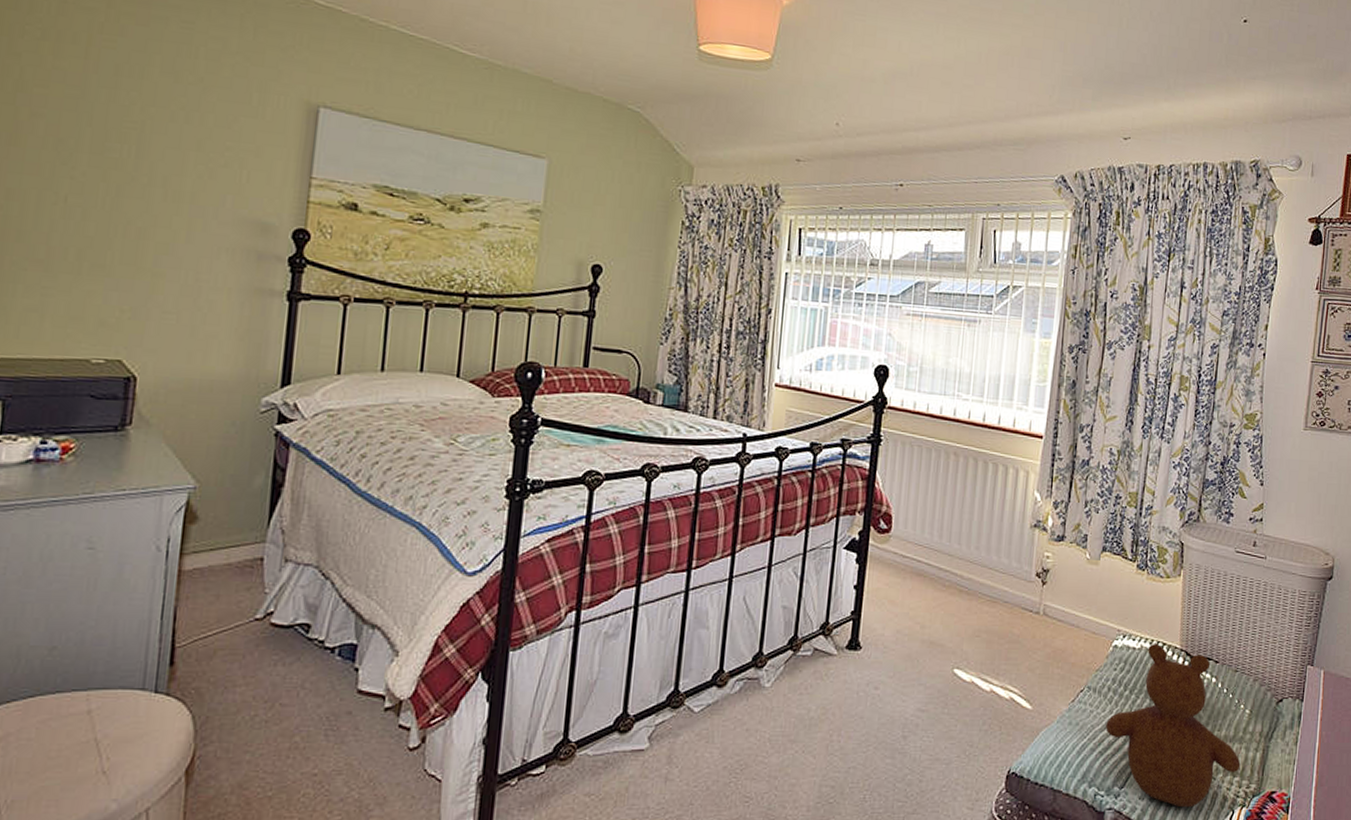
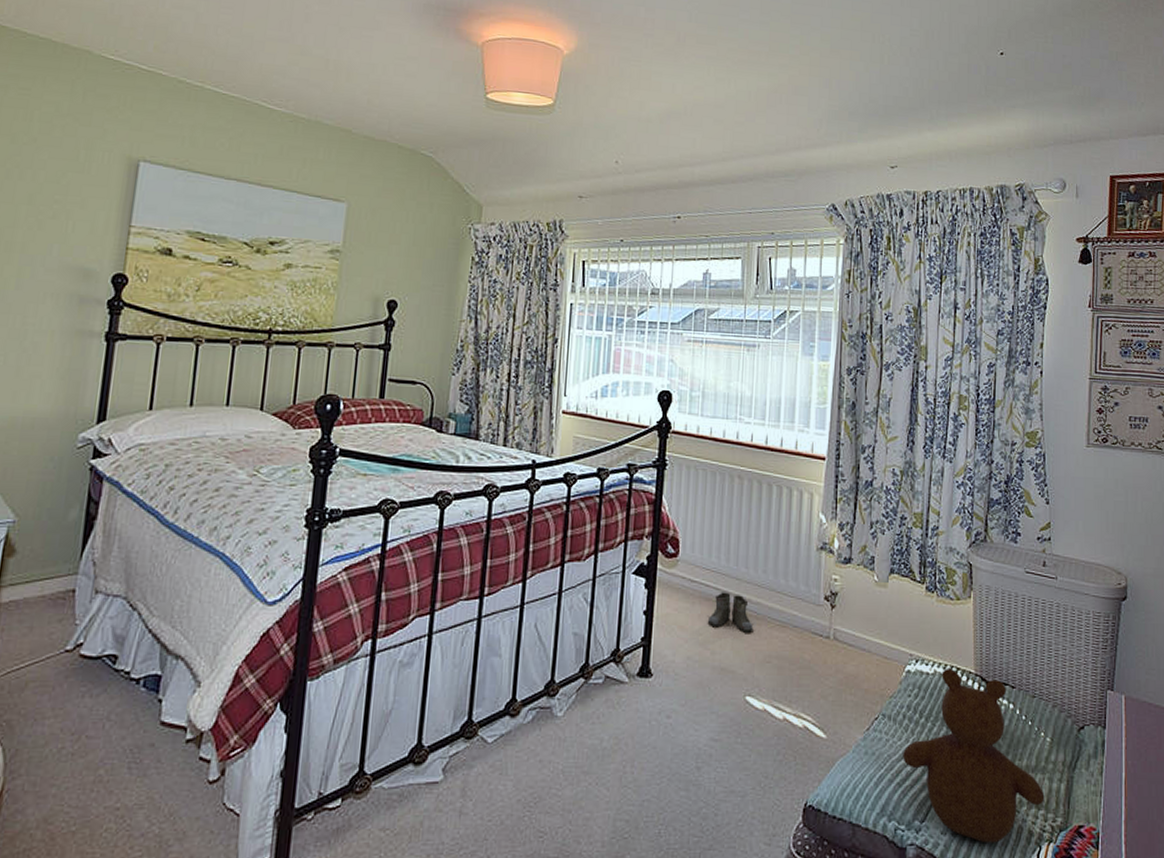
boots: none [918,567,964,608] -> present [707,592,754,633]

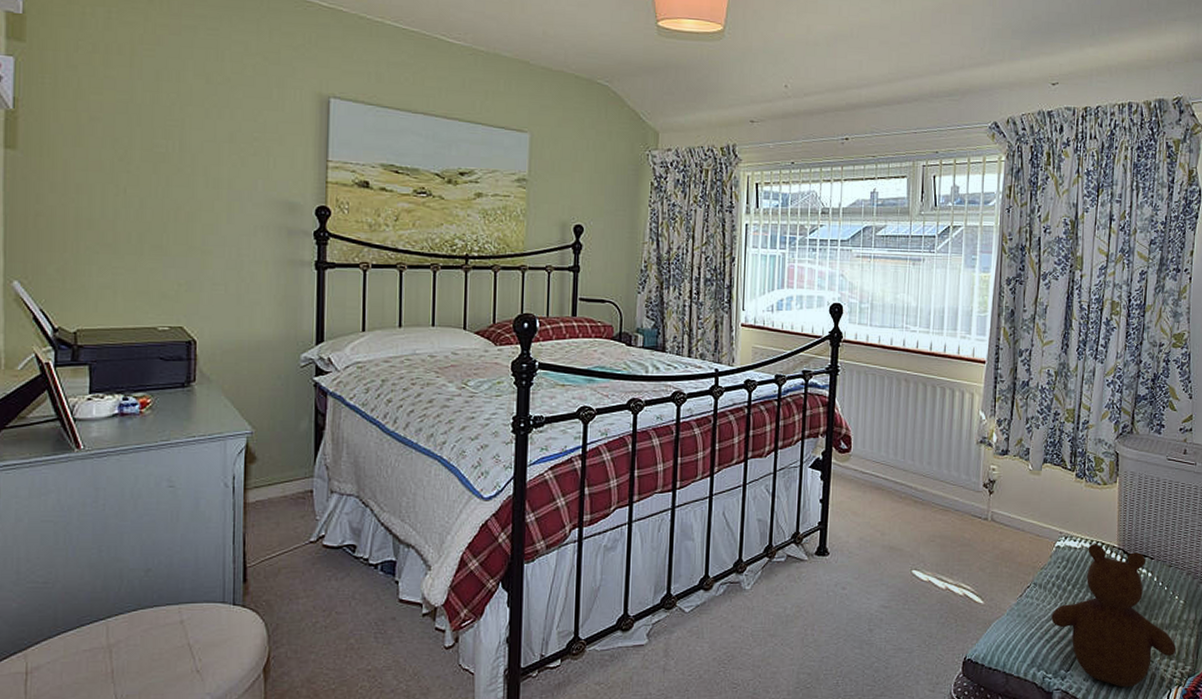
boots: present [707,592,754,633] -> none [877,481,919,516]

